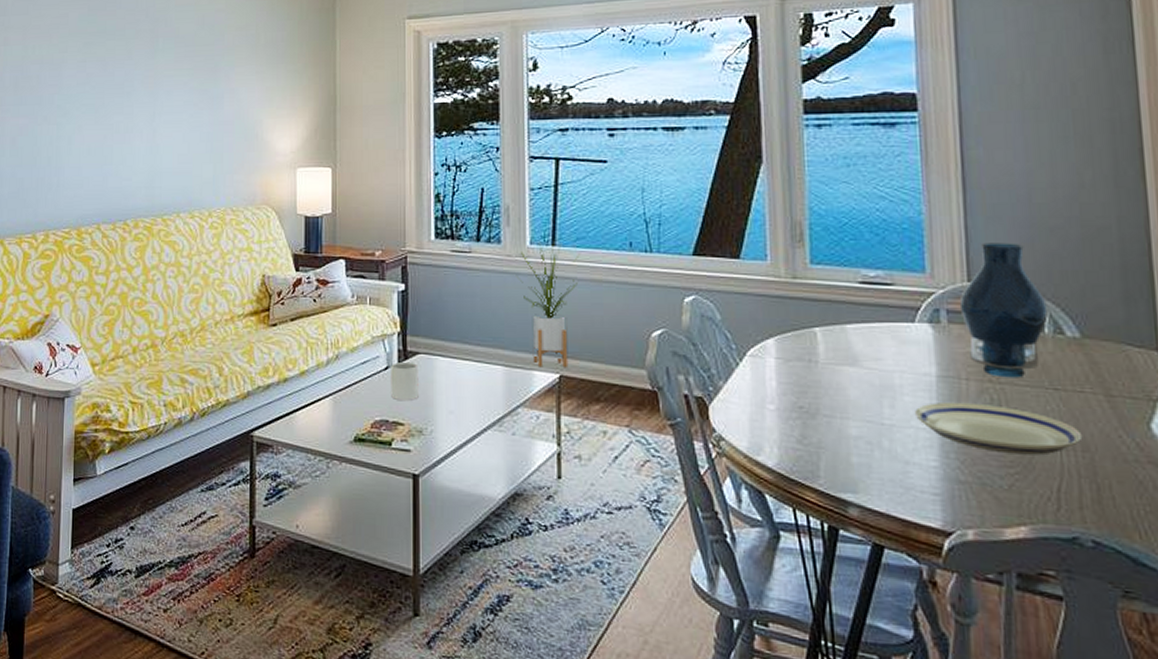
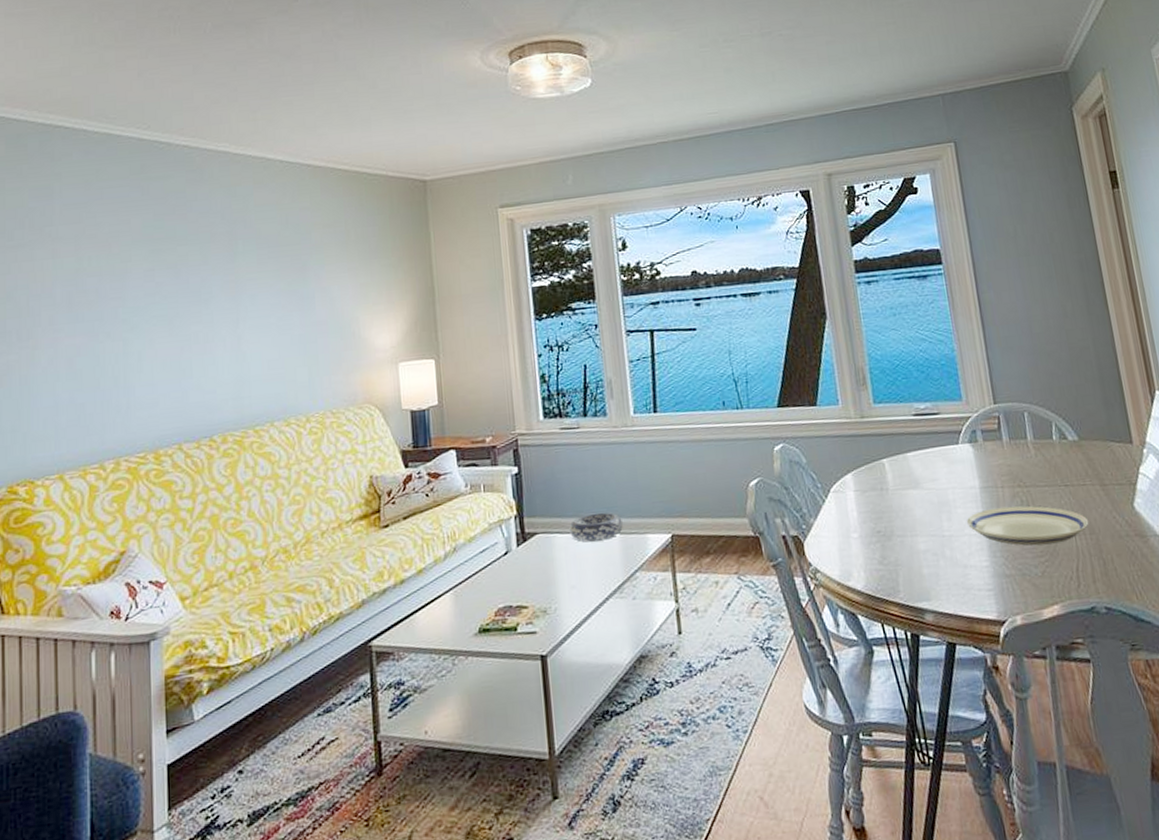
mug: present [389,361,420,402] -> none [510,543,541,585]
decorative bowl: none [452,341,509,370] -> present [569,512,624,543]
house plant: present [516,241,580,368] -> none [623,408,680,530]
vase: present [959,243,1048,378] -> none [989,368,1054,482]

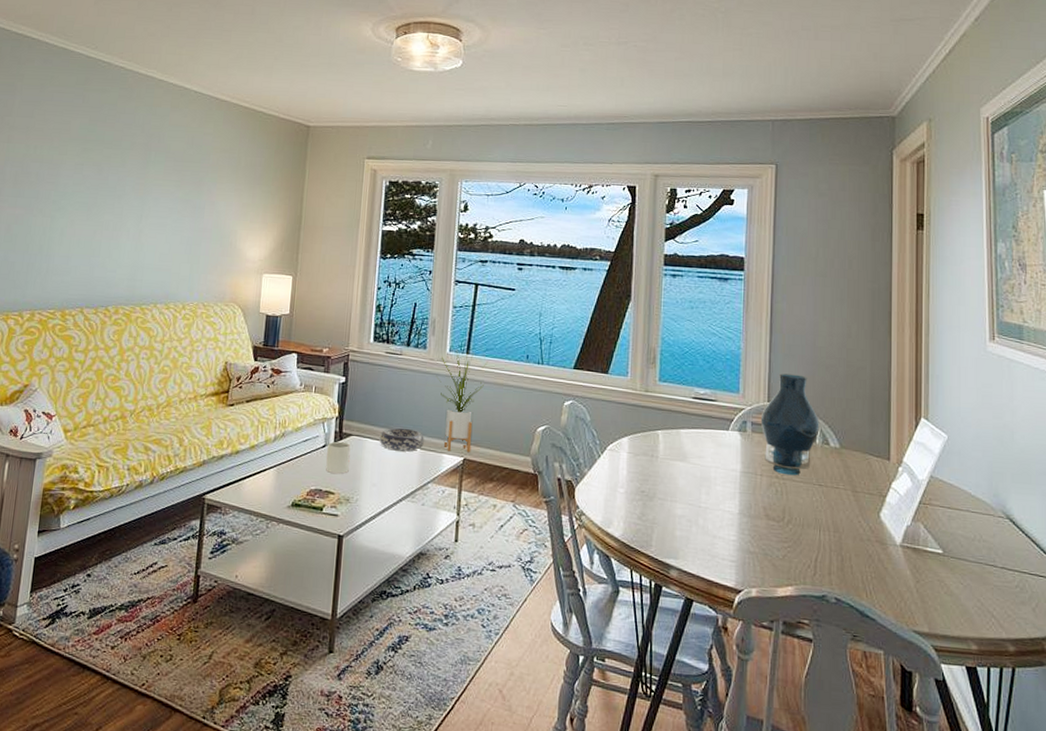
mug: none [510,543,541,585] -> present [325,441,351,475]
house plant: none [623,408,680,530] -> present [436,349,488,453]
plate: present [967,506,1089,546] -> none [723,492,835,534]
vase: none [989,368,1054,482] -> present [760,373,820,476]

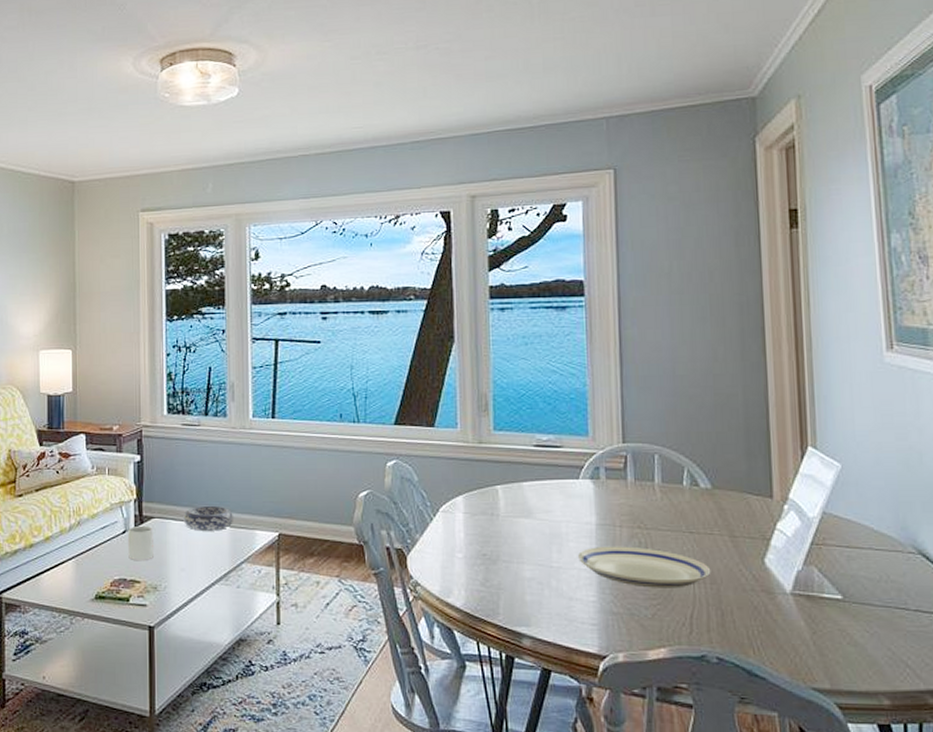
house plant: present [436,349,488,453] -> none [240,414,297,527]
plate: none [723,492,835,534] -> present [578,546,711,588]
vase: present [760,373,820,476] -> none [615,409,686,524]

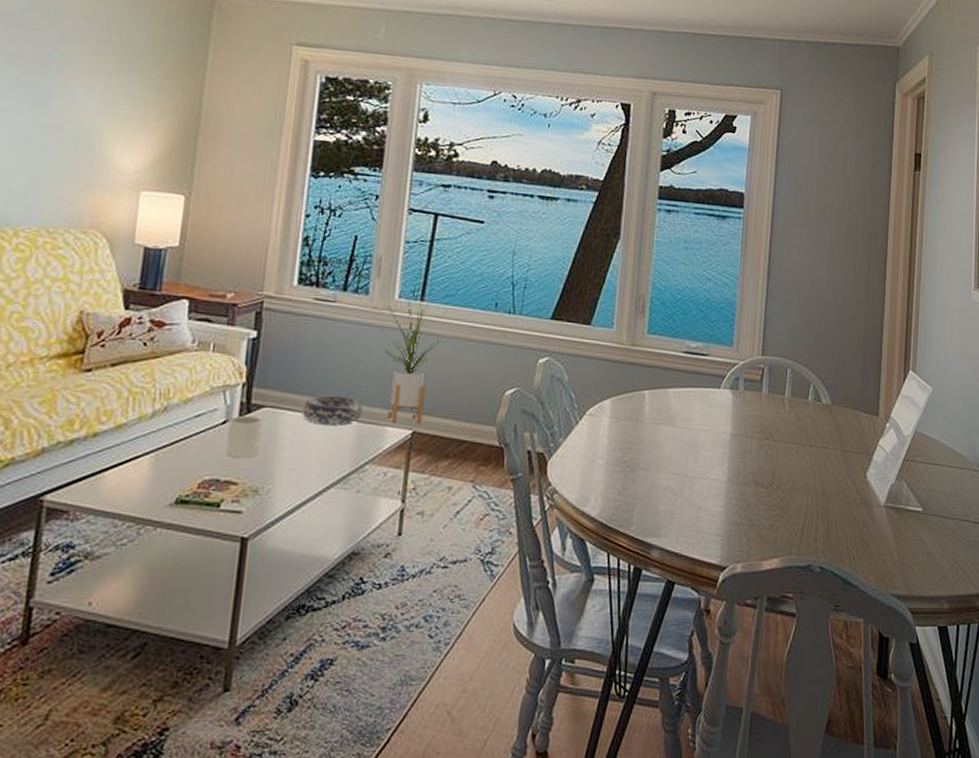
house plant: none [240,414,297,527] -> present [380,295,447,424]
plate: present [578,546,711,588] -> none [711,456,823,500]

